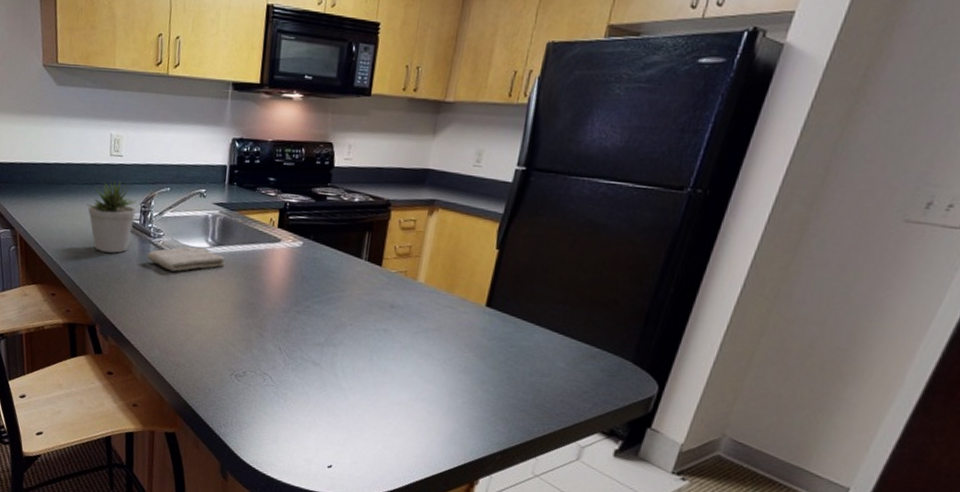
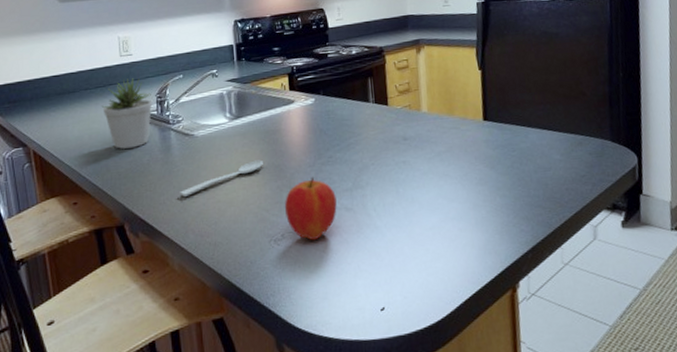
washcloth: present [146,247,225,272] -> none [168,123,246,153]
spoon: none [151,292,237,314] -> present [180,159,263,198]
apple: none [250,322,306,386] -> present [284,176,337,241]

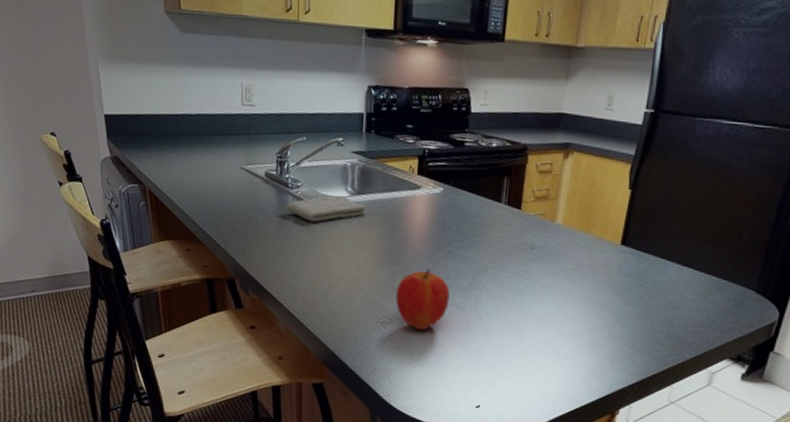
potted plant: present [101,78,153,149] -> none [219,131,273,206]
washcloth: none [168,123,246,153] -> present [285,196,366,222]
spoon: present [180,159,263,198] -> none [292,240,380,265]

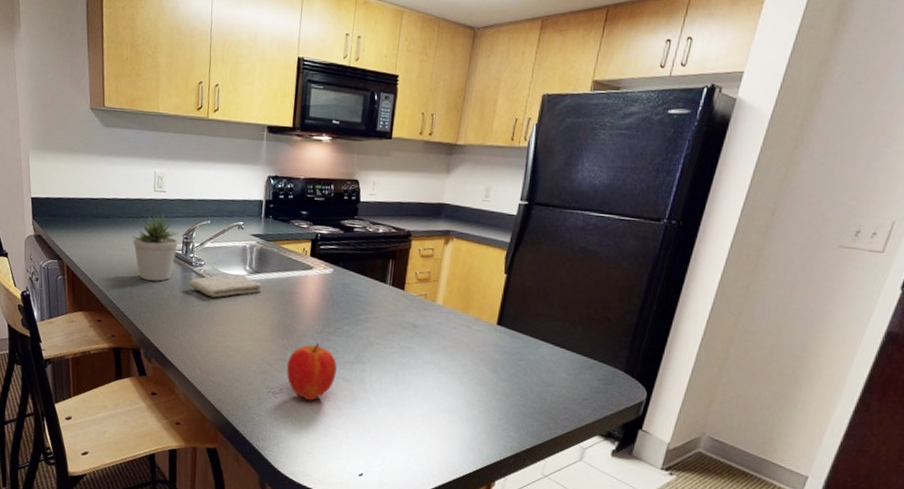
potted plant: none [219,131,273,206] -> present [131,214,179,282]

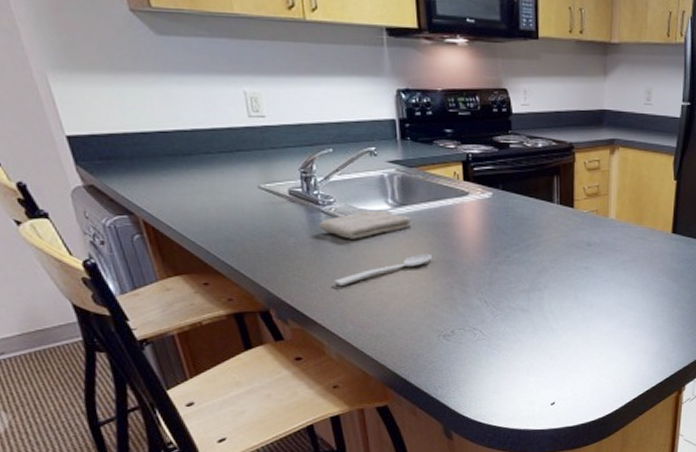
potted plant: present [131,214,179,282] -> none [228,145,296,228]
spoon: none [193,316,274,337] -> present [335,253,432,287]
apple: present [286,342,337,401] -> none [455,275,512,339]

